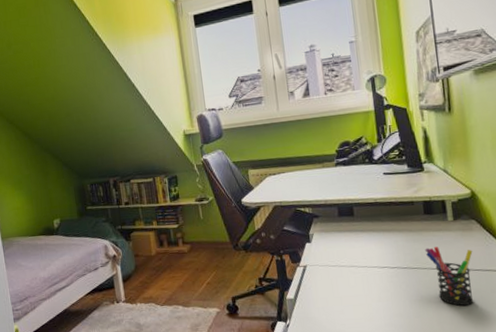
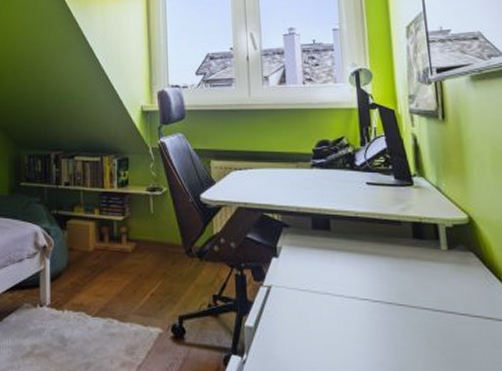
pen holder: present [424,247,474,306] -> none [413,280,473,361]

